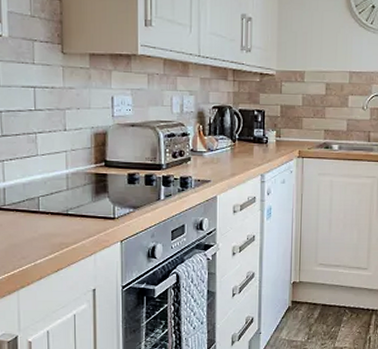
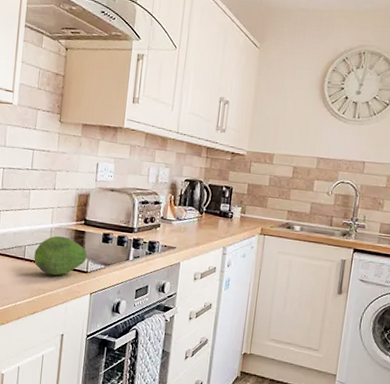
fruit: none [50,182,113,226] -> present [34,236,88,276]

